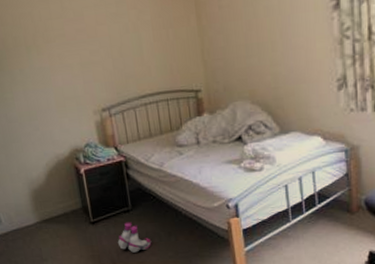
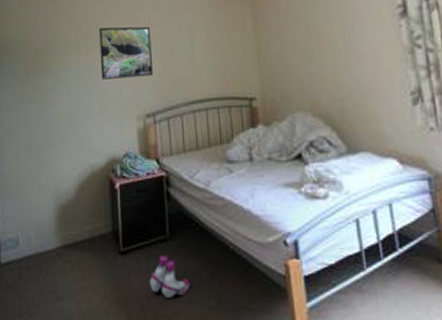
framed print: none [47,25,104,79] -> present [99,26,153,80]

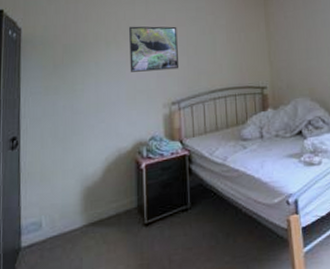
boots: present [149,255,191,298] -> none [171,222,208,259]

